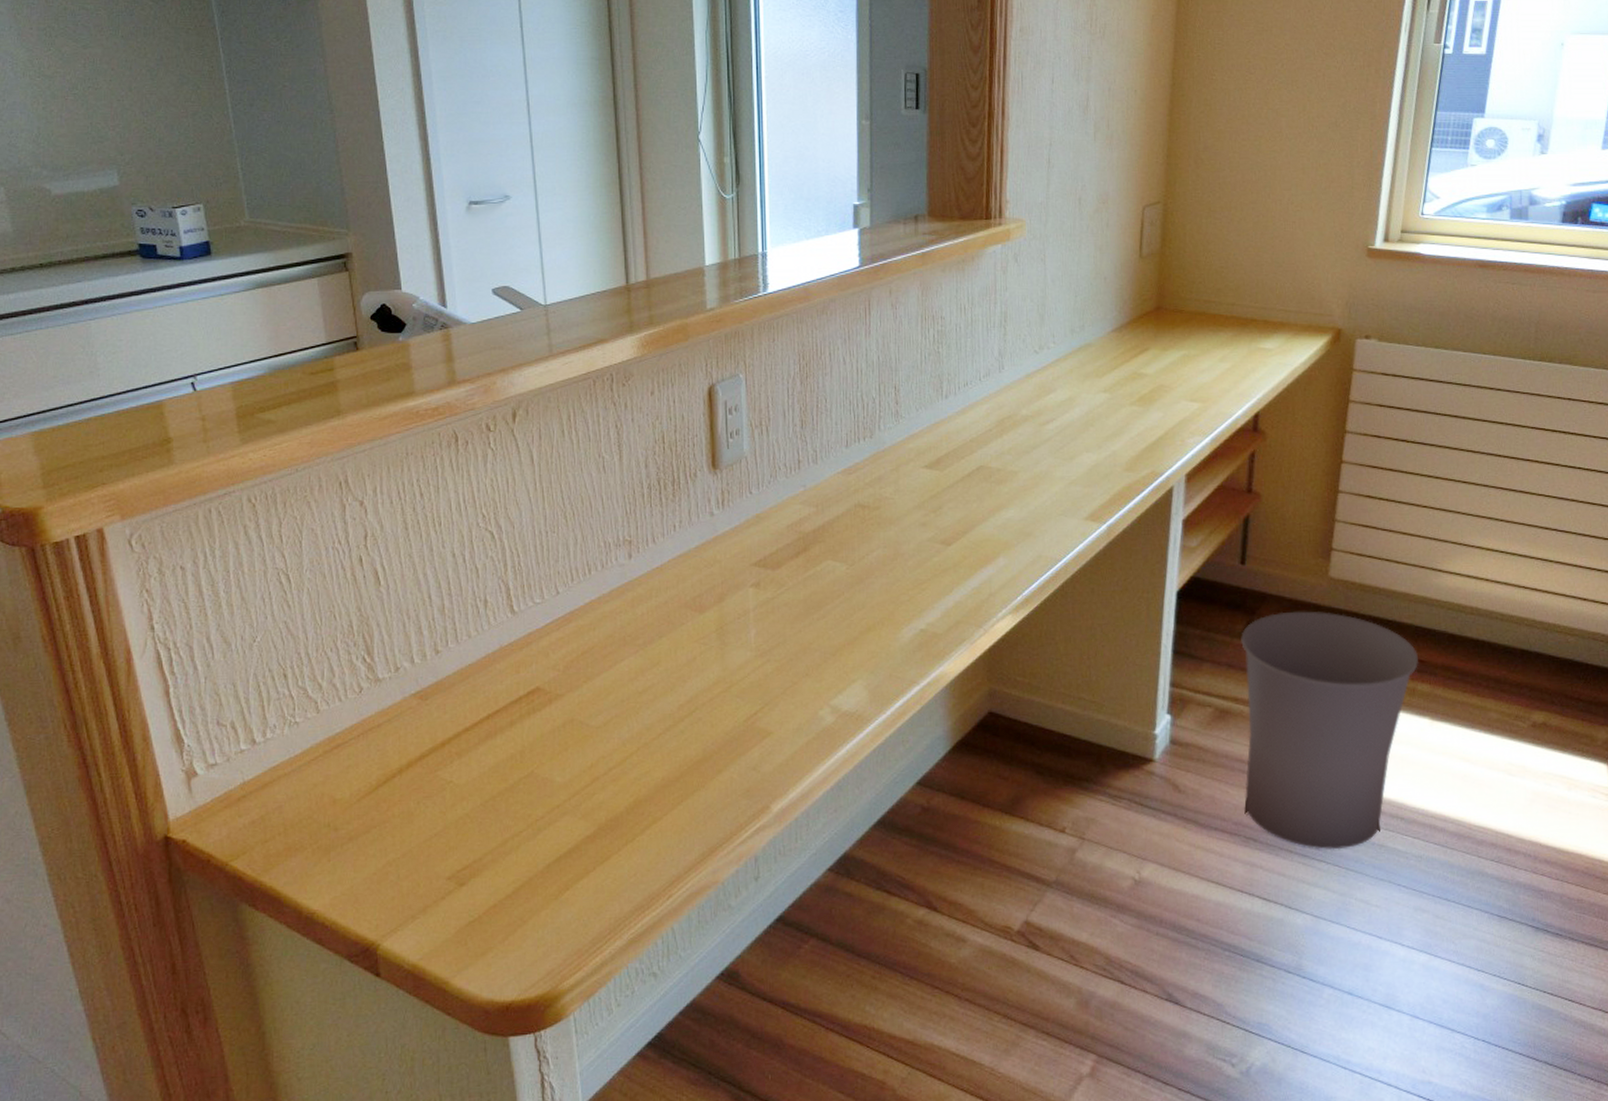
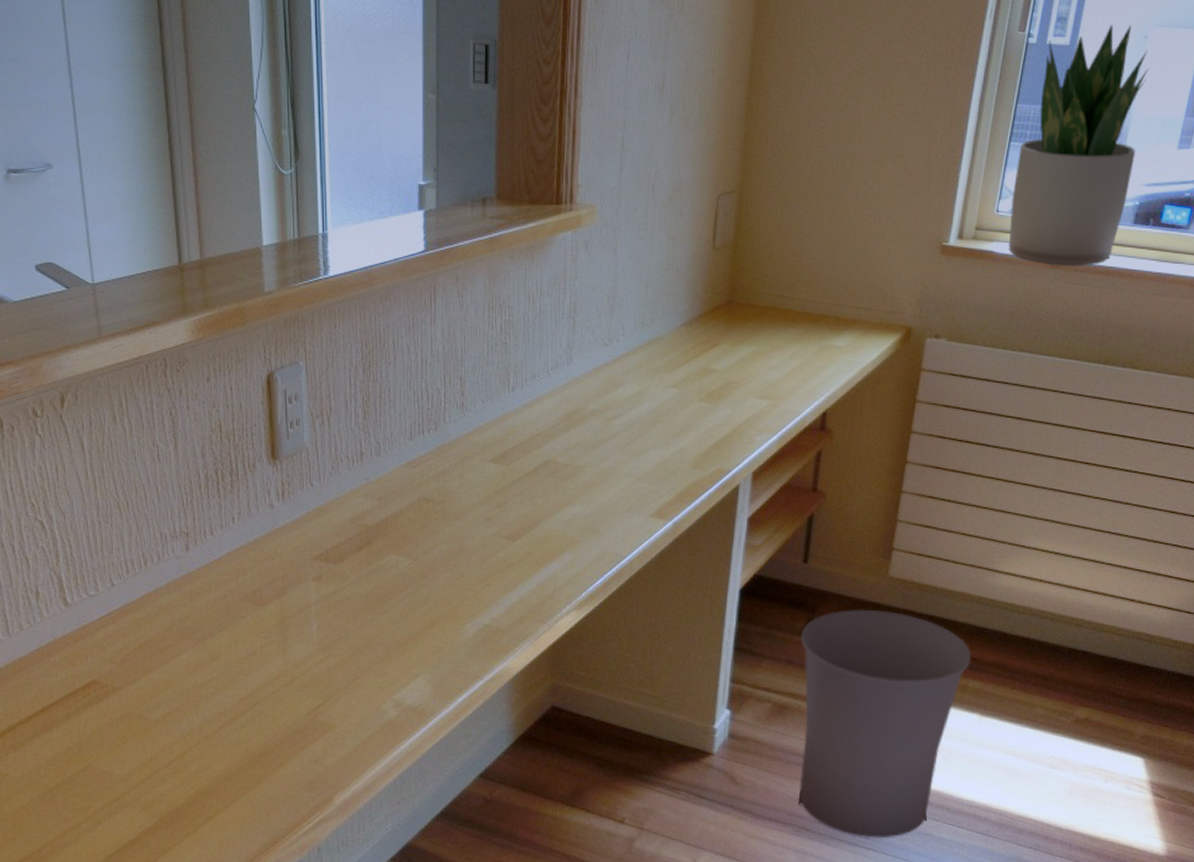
planter: none [1435,34,1567,267] -> present [1008,25,1148,267]

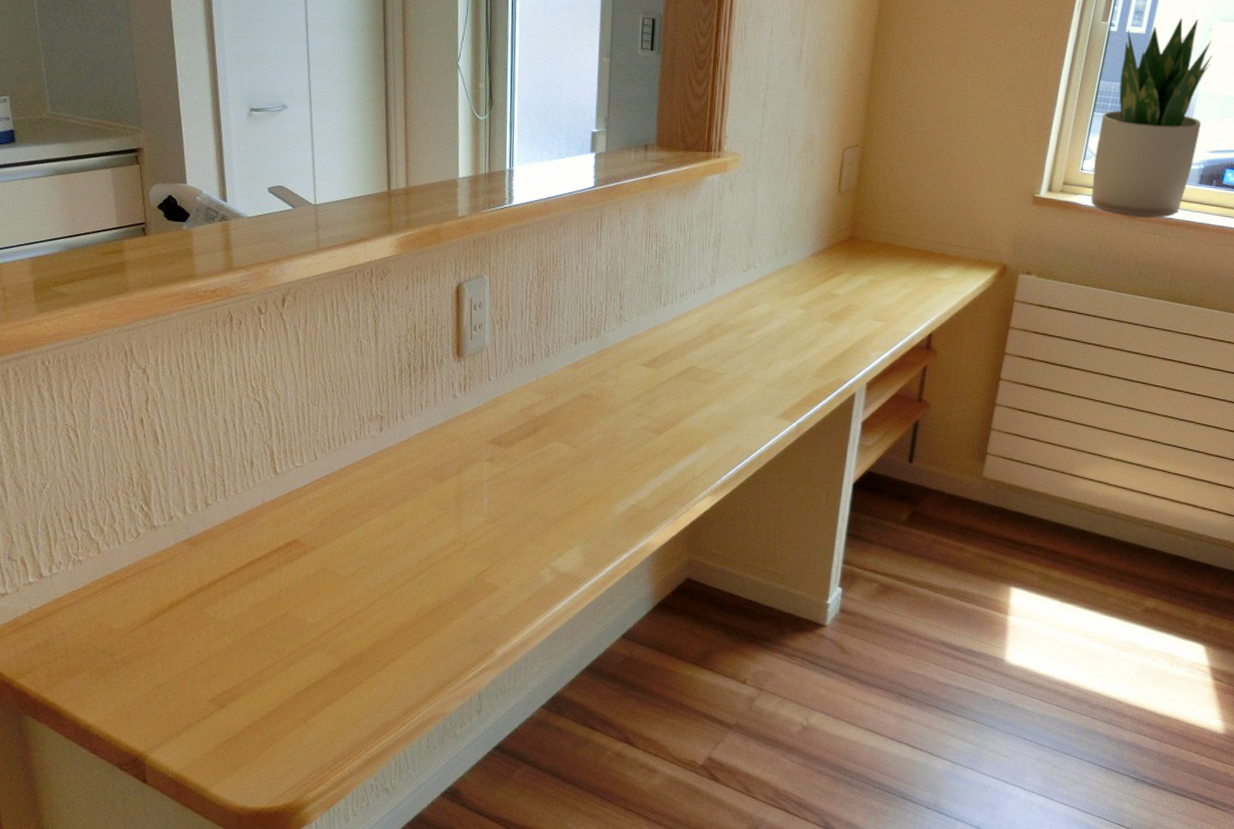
waste bin: present [799,609,972,839] -> none [900,504,1054,708]

